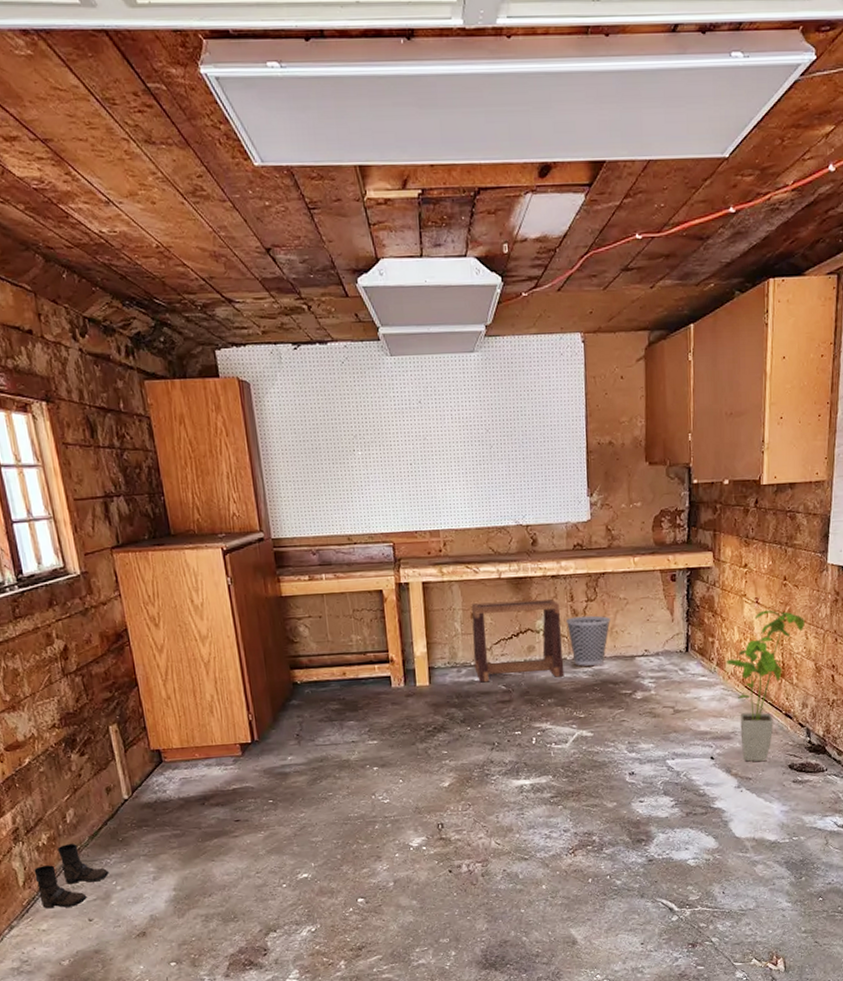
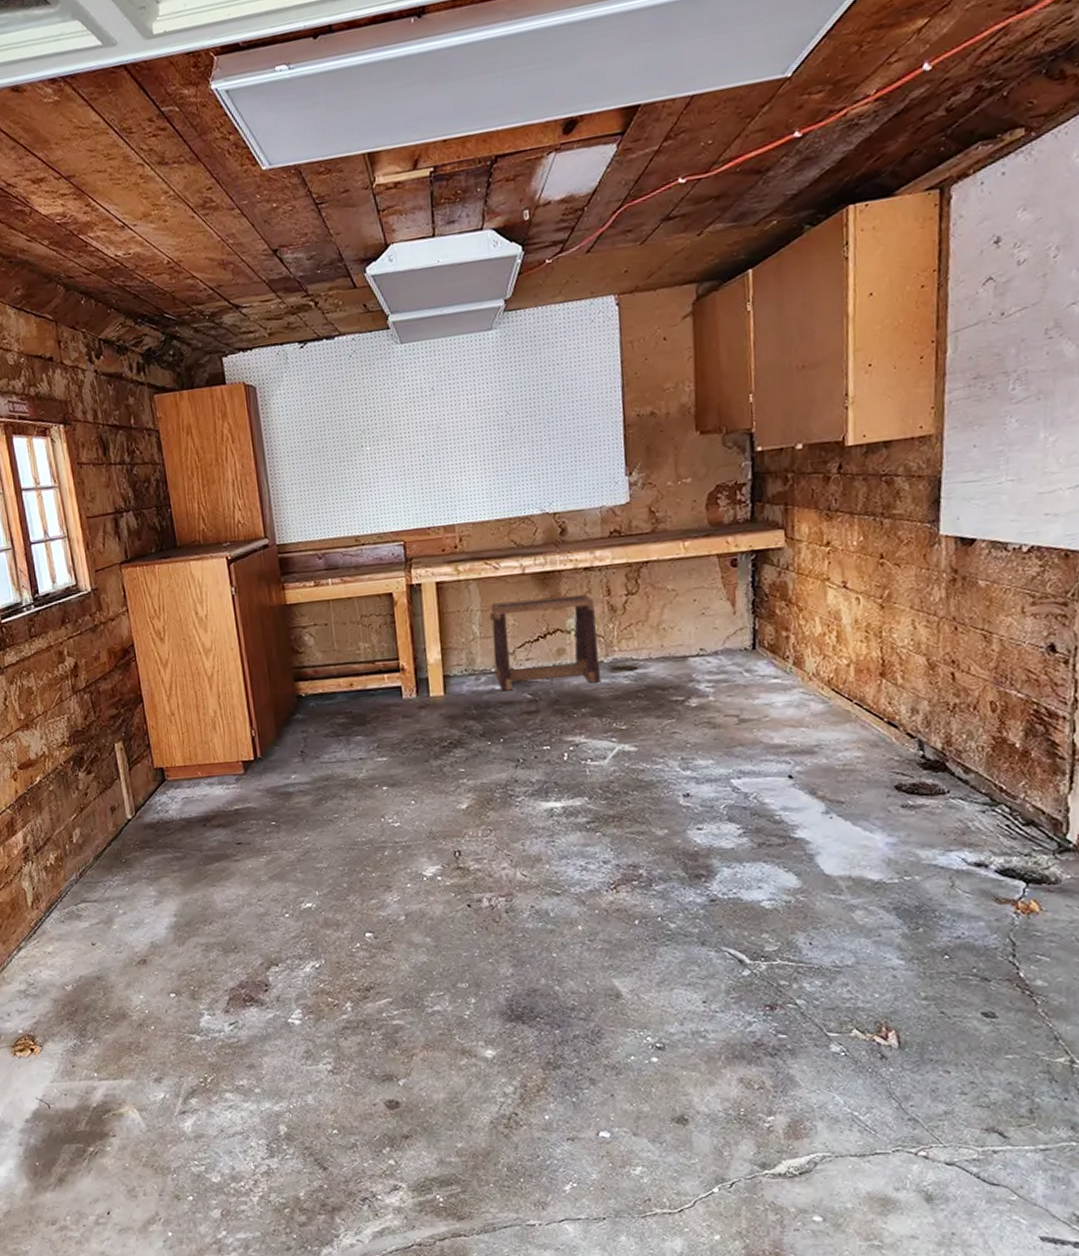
boots: present [34,843,109,909] -> none [42,863,112,931]
wastebasket: present [566,615,610,666] -> none [602,610,656,670]
house plant: present [727,610,805,762] -> none [806,595,911,782]

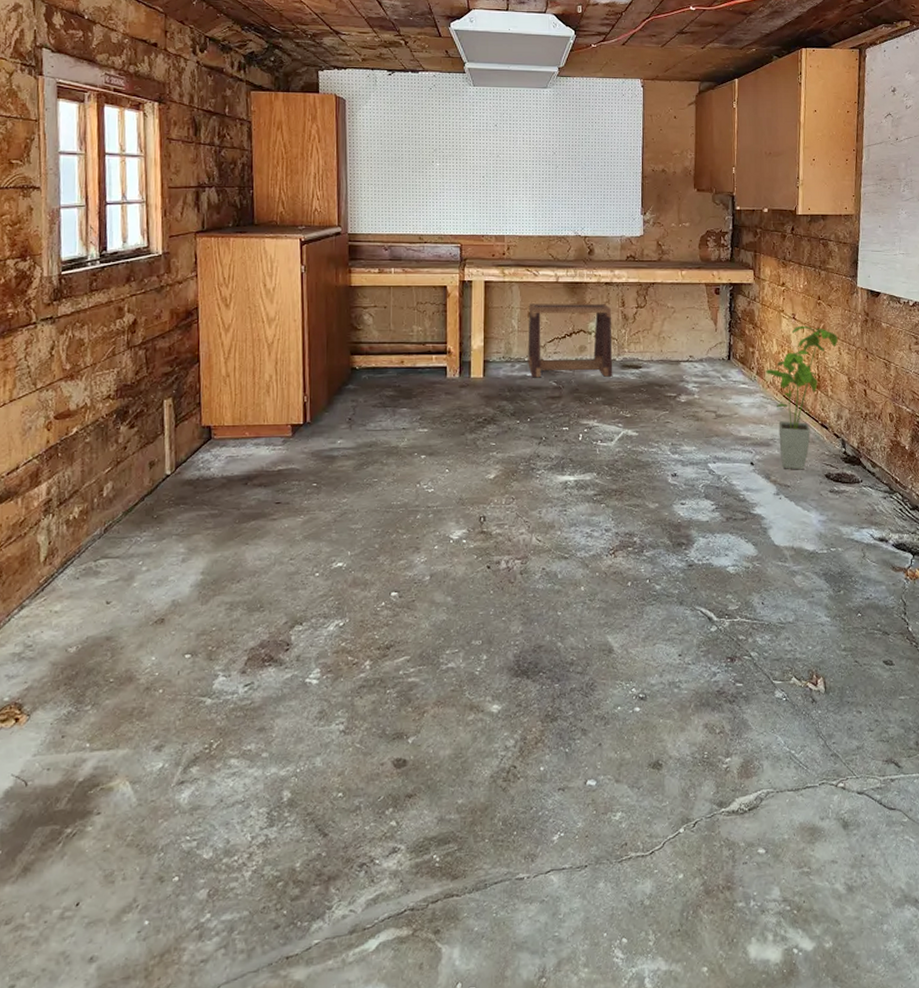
house plant: none [806,595,911,782] -> present [766,325,838,470]

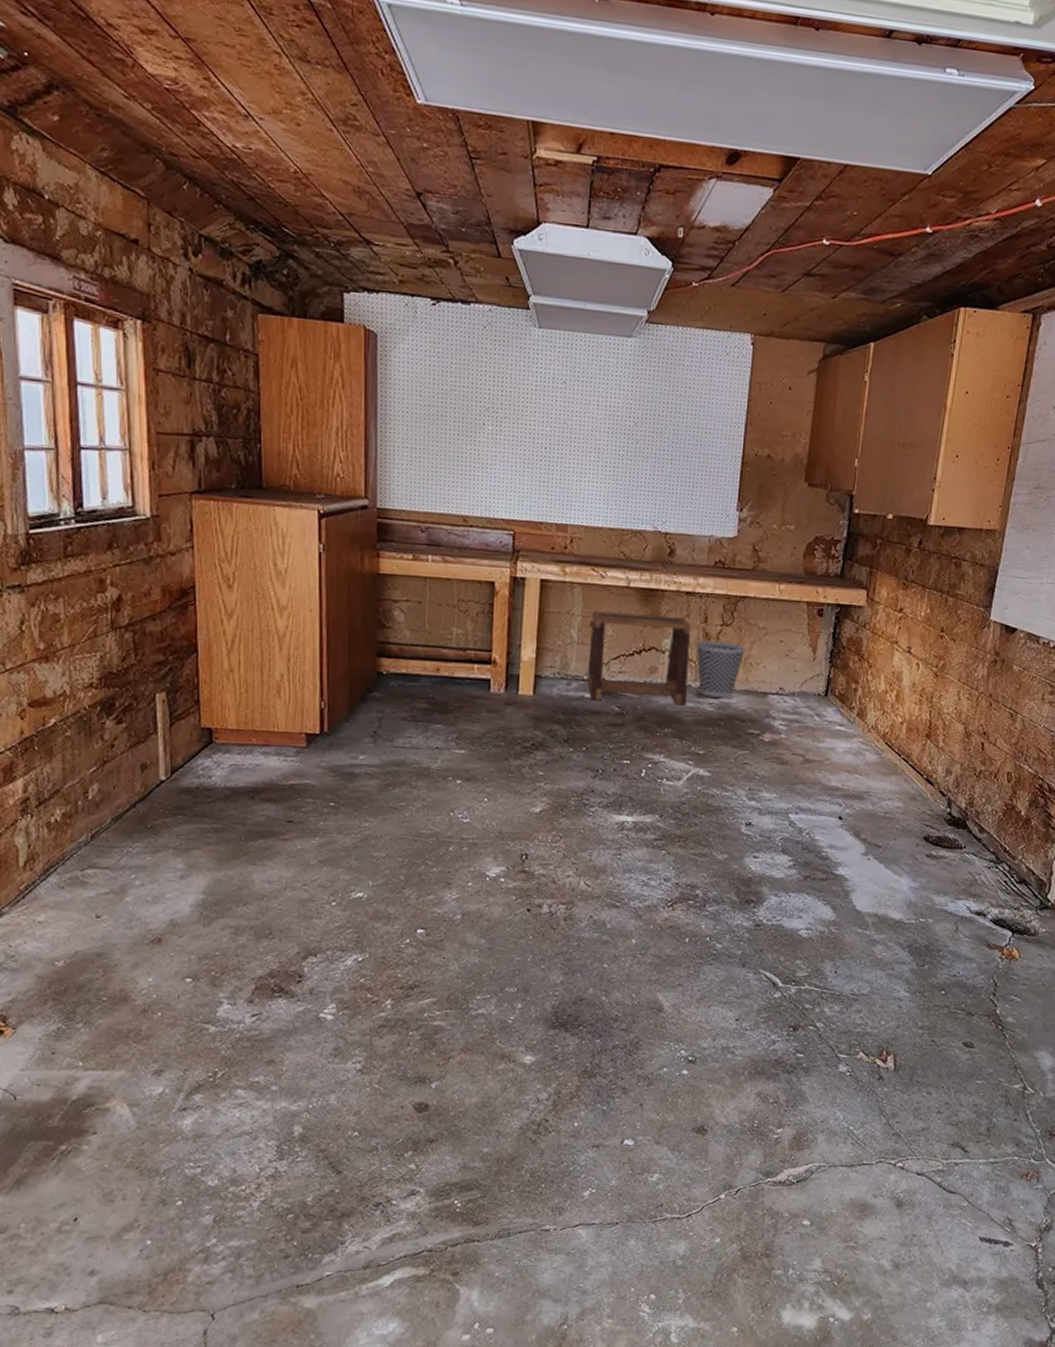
wastebasket: none [617,321,658,368] -> present [696,640,746,698]
house plant: present [766,325,838,470] -> none [868,661,959,829]

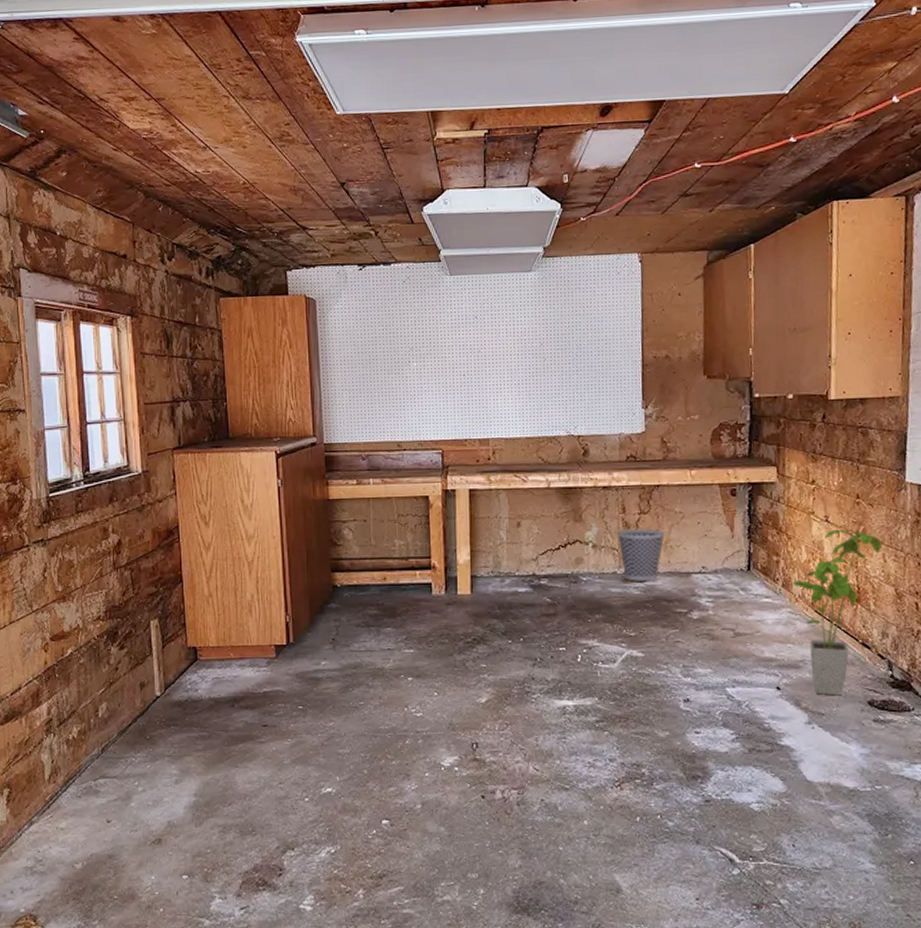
stool: present [587,611,691,706] -> none [518,510,614,593]
house plant: none [868,661,959,829] -> present [794,529,882,696]

